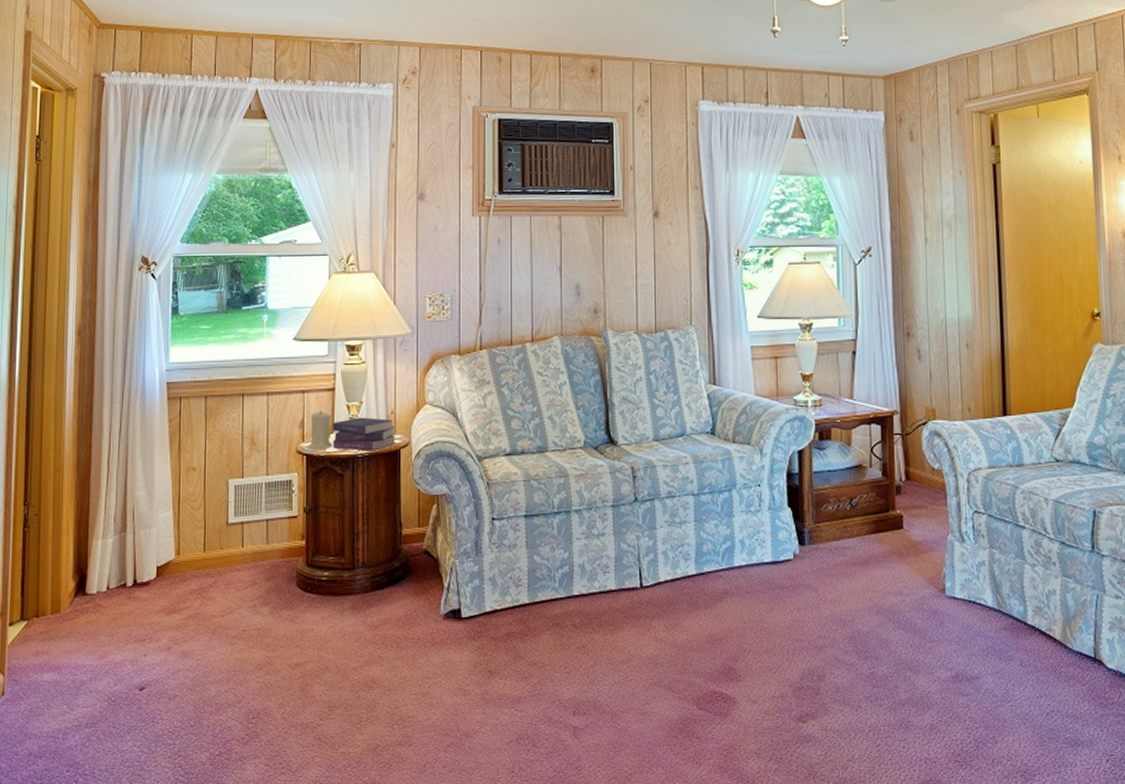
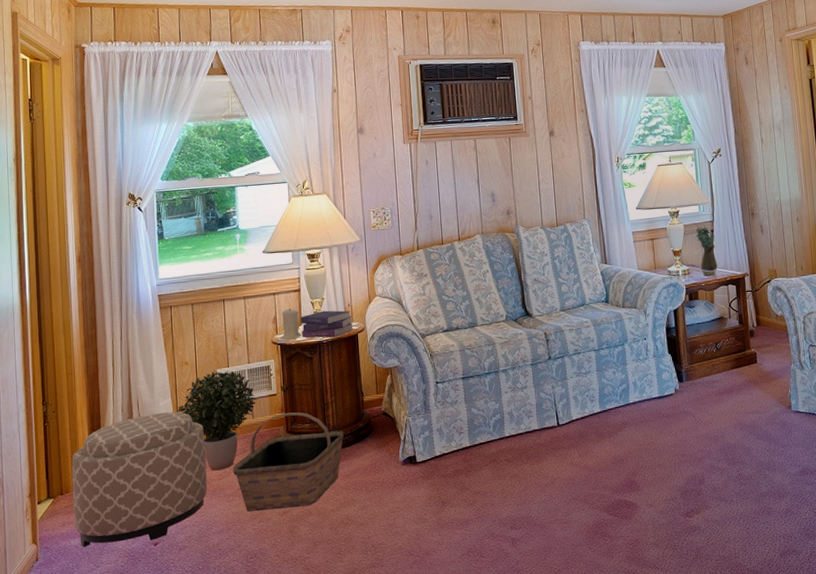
ottoman: none [49,527,209,685] -> present [72,411,208,548]
potted plant: none [180,481,273,605] -> present [178,370,256,471]
basket: none [238,541,375,660] -> present [232,412,344,512]
vase: none [832,344,858,412] -> present [696,226,718,277]

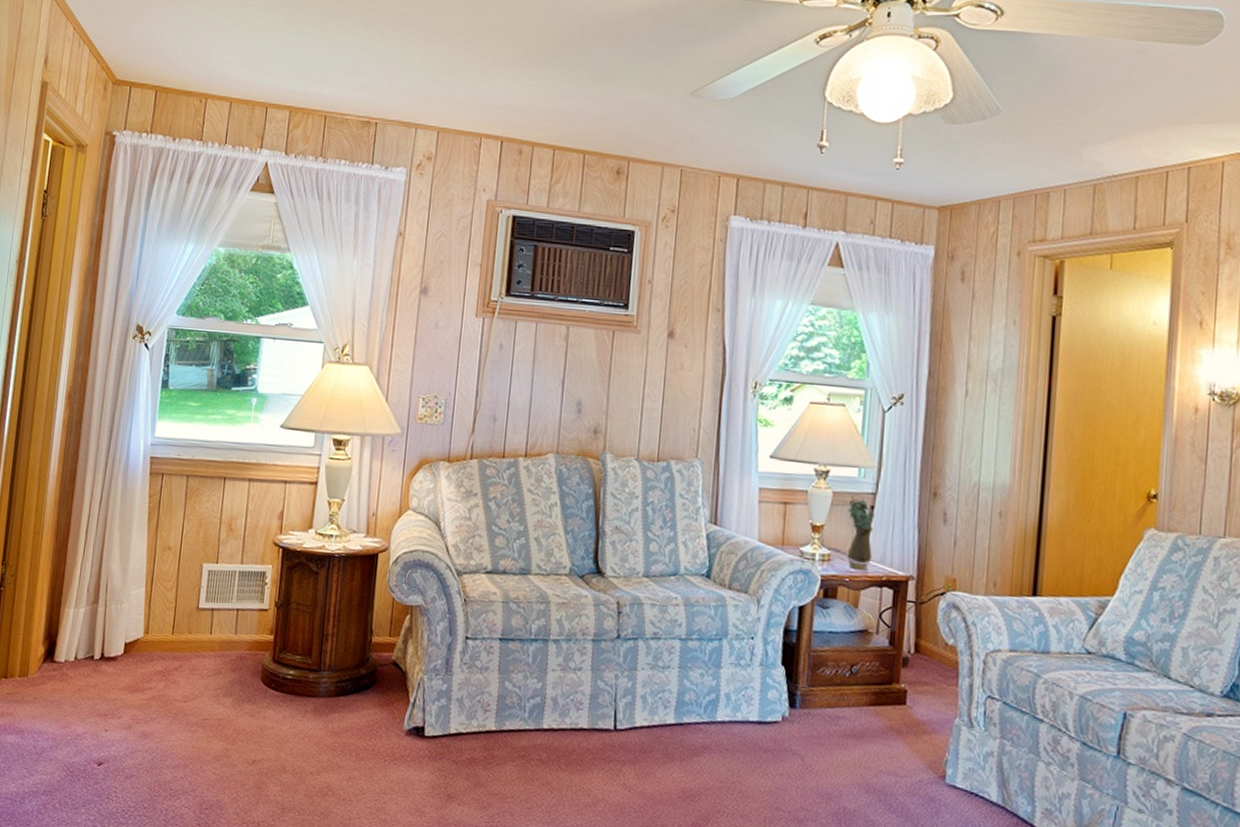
ottoman: present [72,411,208,548] -> none [14,602,176,759]
potted plant: present [178,370,256,471] -> none [150,564,244,691]
basket: present [232,412,344,512] -> none [201,635,341,760]
candle: present [280,308,302,340] -> none [284,504,311,545]
book: present [300,310,353,338] -> none [310,515,375,552]

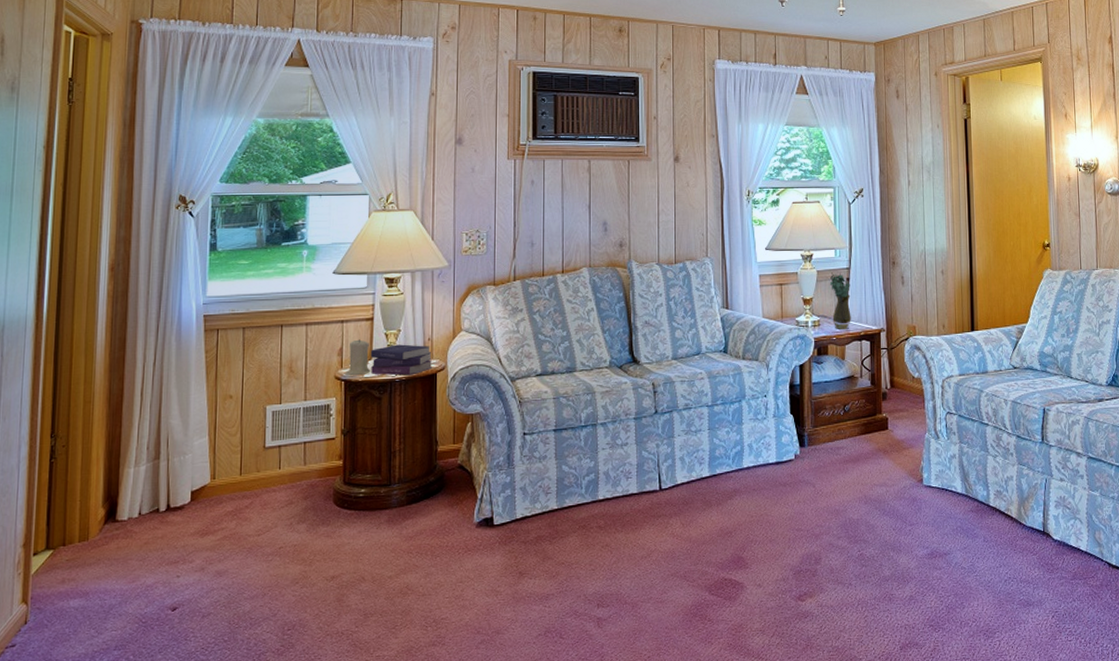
candle: none [284,504,311,545] -> present [345,339,371,376]
book: none [310,515,375,552] -> present [370,344,432,376]

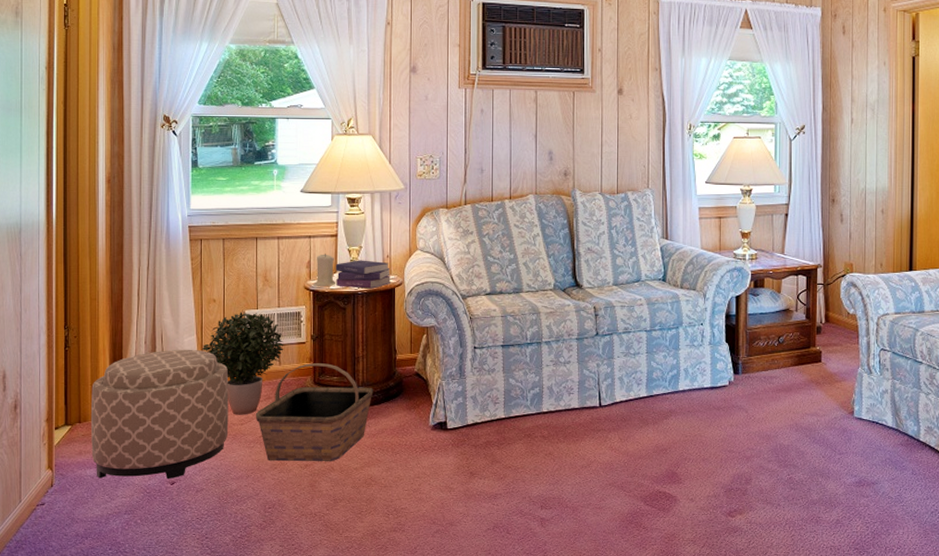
ottoman: none [76,452,245,610] -> present [91,349,229,480]
potted plant: none [215,407,310,525] -> present [203,312,284,415]
basket: none [275,460,411,575] -> present [255,363,374,461]
vase: present [829,272,851,330] -> none [768,208,789,265]

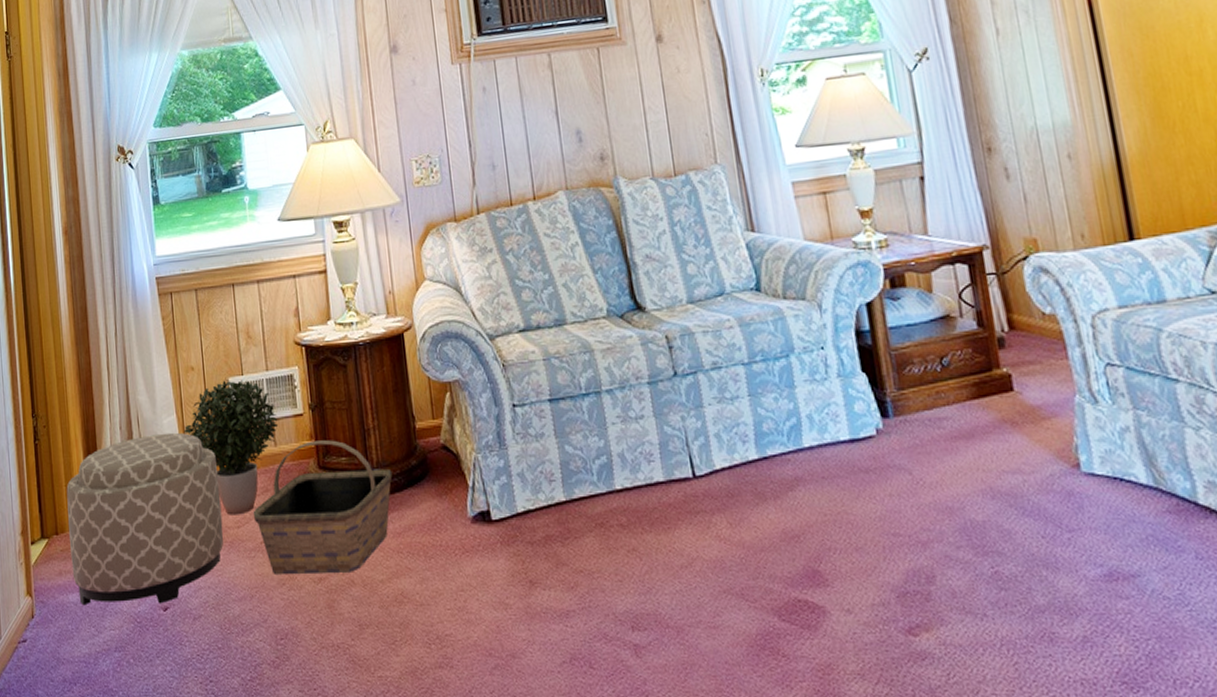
candle: present [313,254,336,287] -> none [304,296,332,340]
book: present [335,260,390,289] -> none [328,299,397,338]

